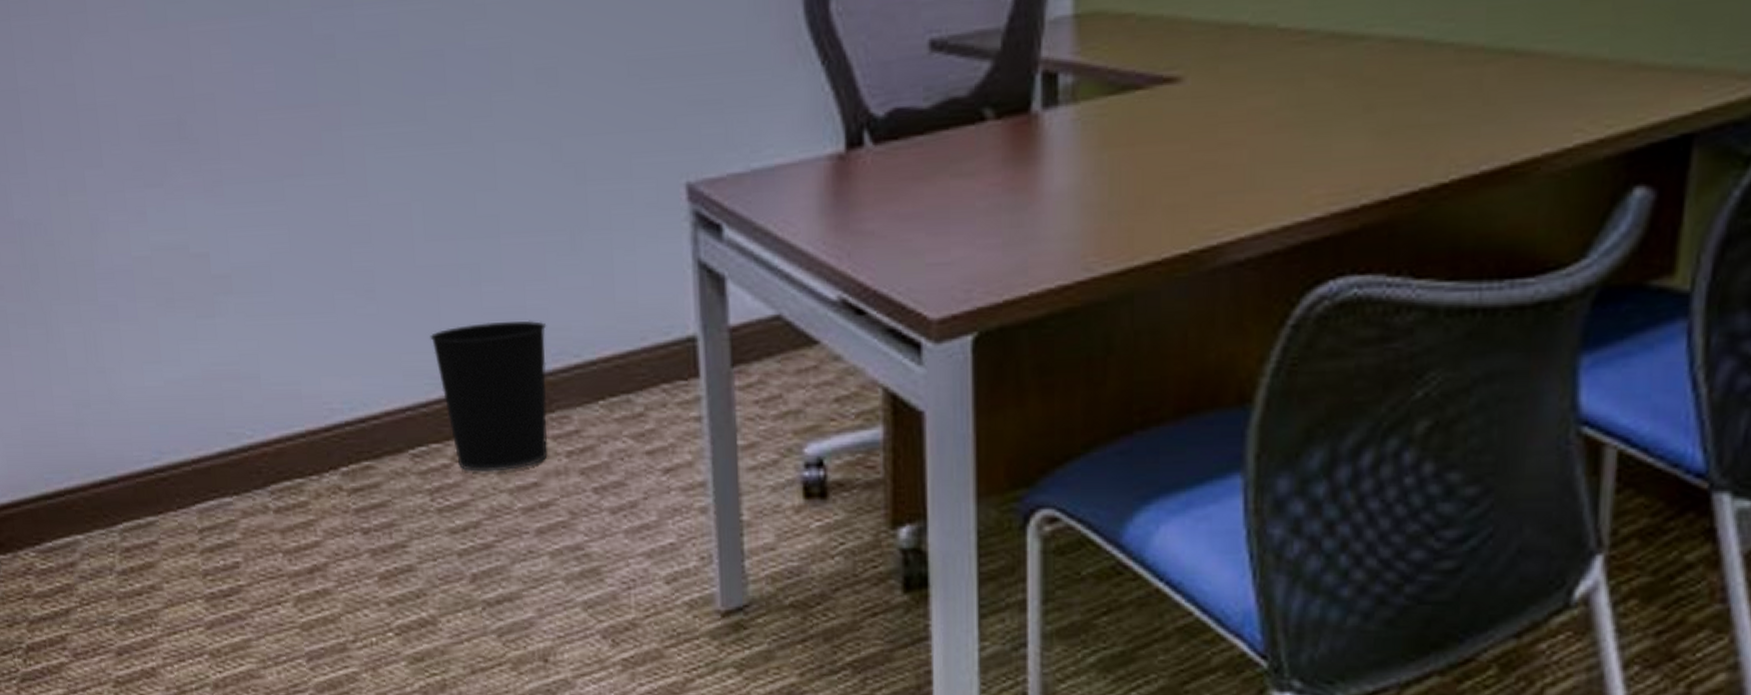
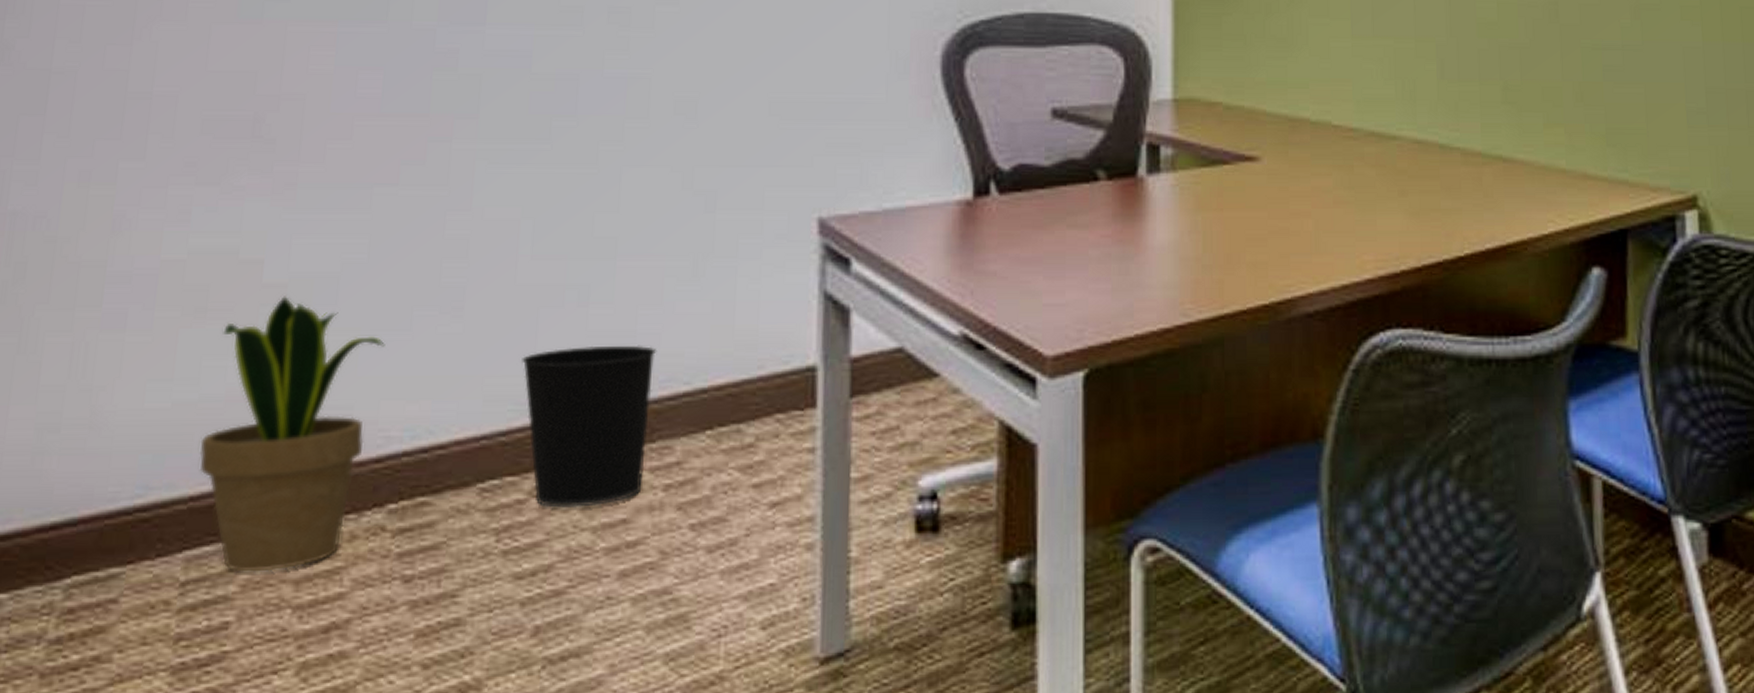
potted plant: none [190,285,317,523] -> present [199,296,385,572]

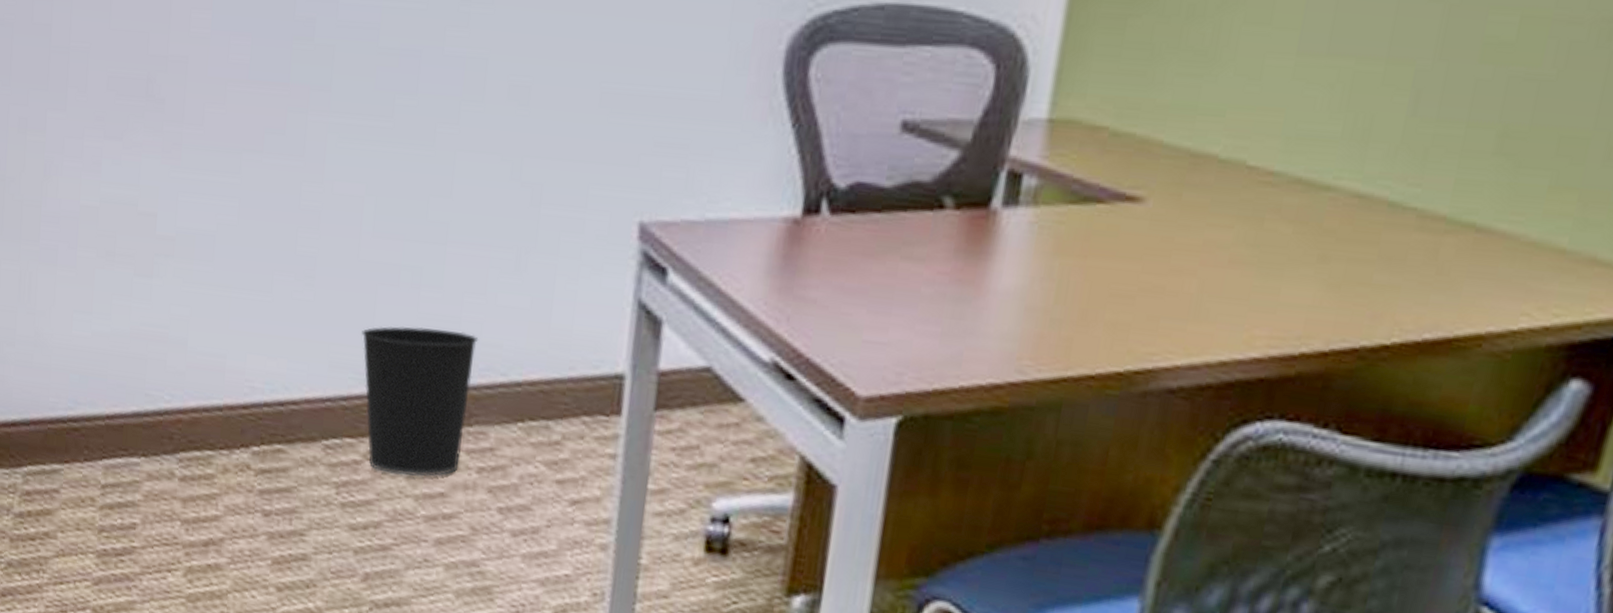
potted plant: present [199,296,385,572] -> none [112,248,251,489]

